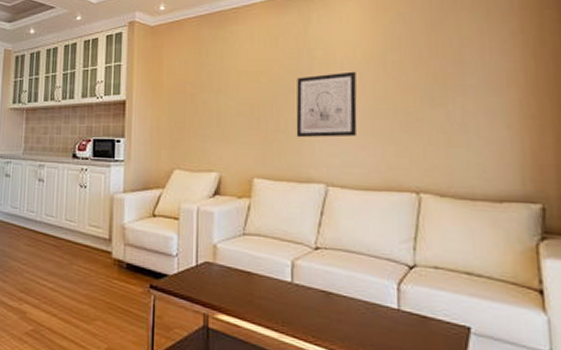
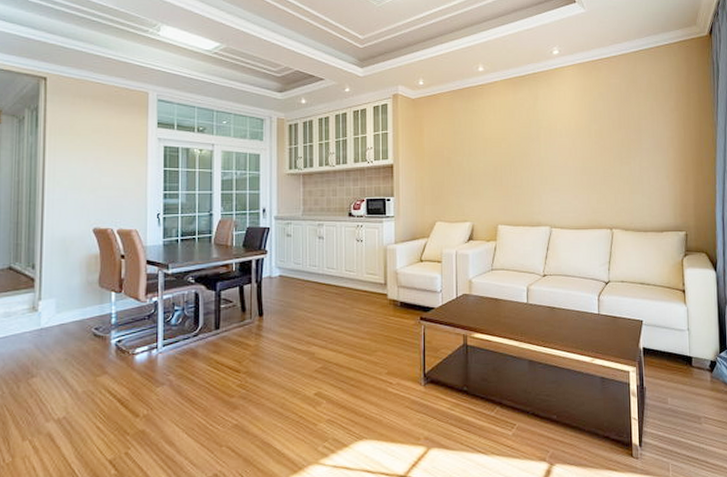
wall art: present [296,71,357,138] -> none [528,138,572,192]

